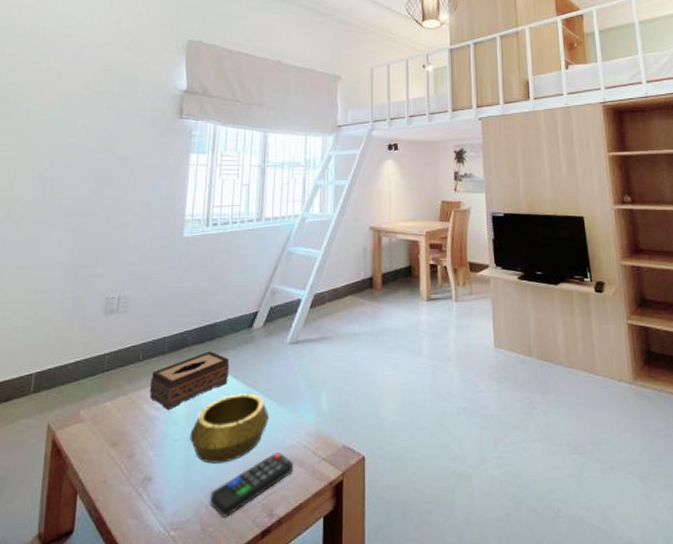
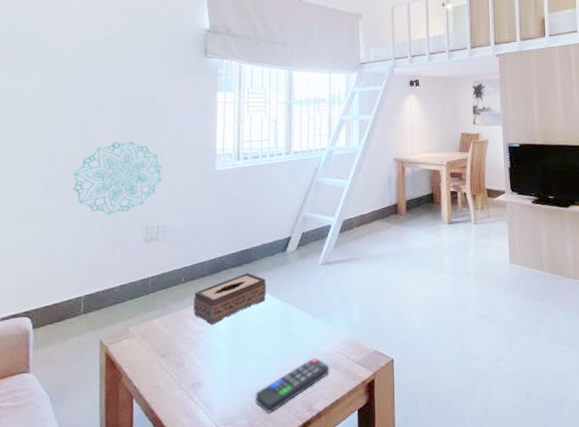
wall decoration: none [35,204,129,284] -> present [73,141,163,216]
decorative bowl: present [190,393,268,464] -> none [233,308,305,369]

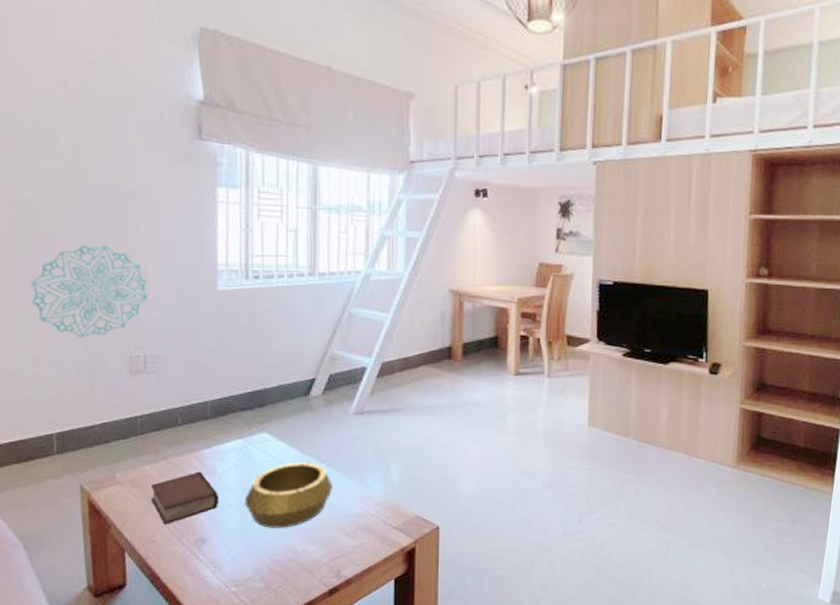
book: none [157,322,213,371] -> present [151,471,220,525]
tissue box: present [193,273,267,325] -> none [193,418,285,475]
decorative bowl: none [233,308,305,369] -> present [245,462,332,528]
remote control: present [254,358,330,413] -> none [271,520,362,576]

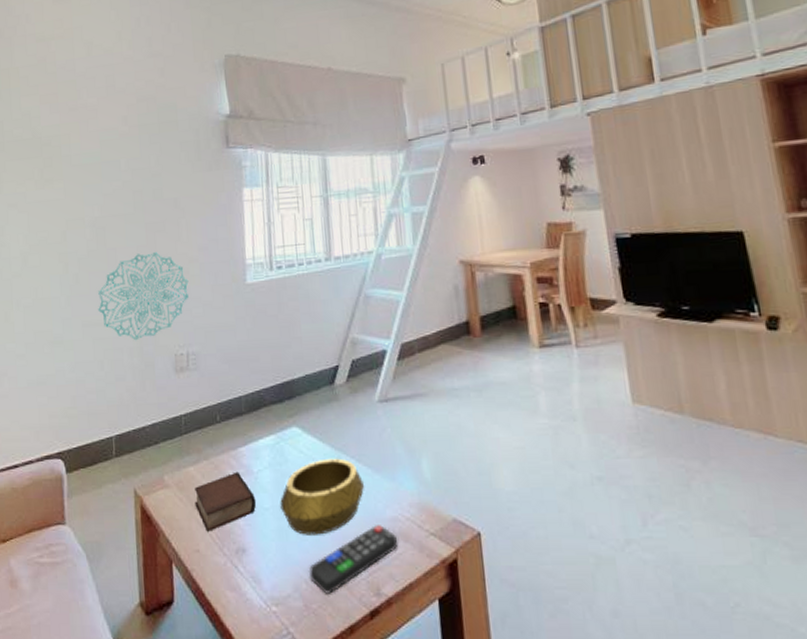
remote control: none [271,520,362,576] -> present [308,525,398,594]

